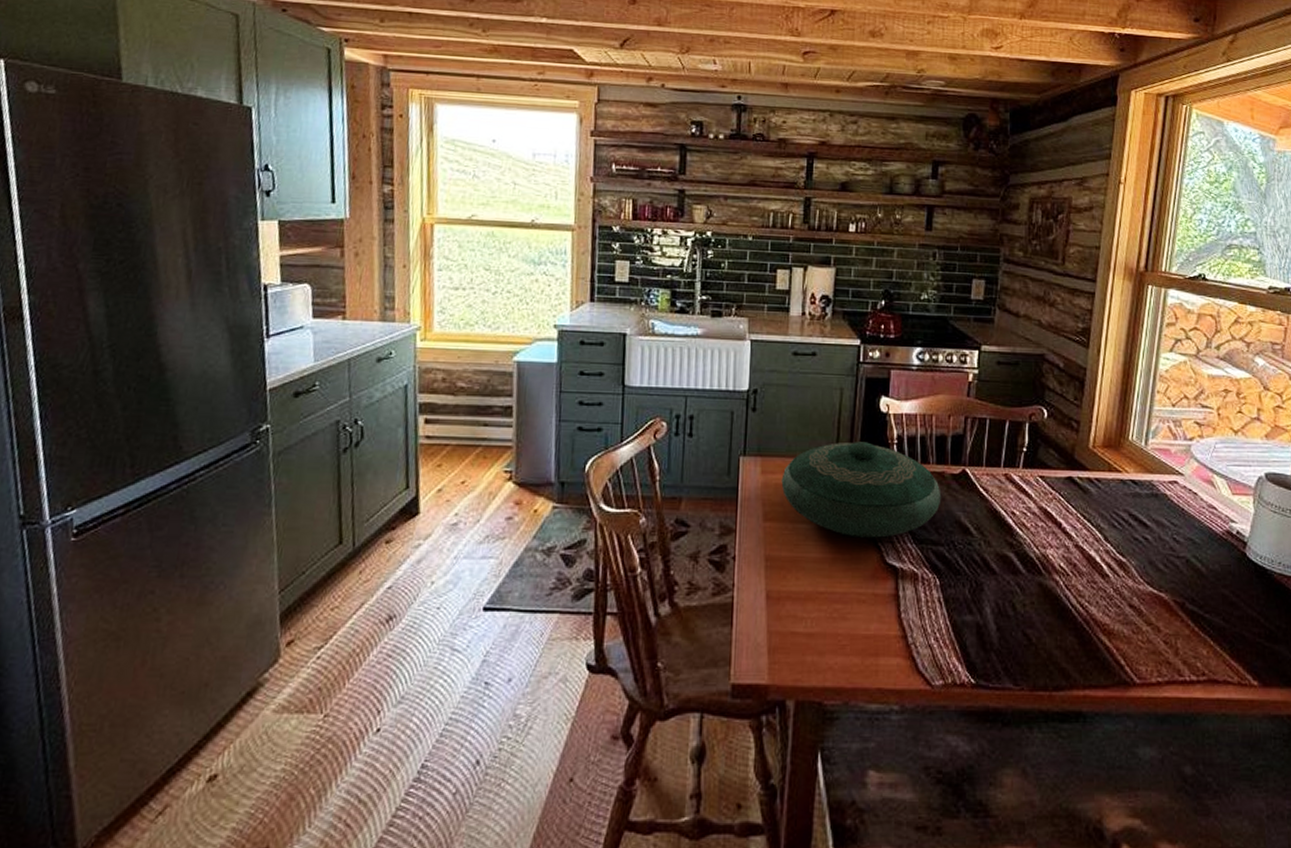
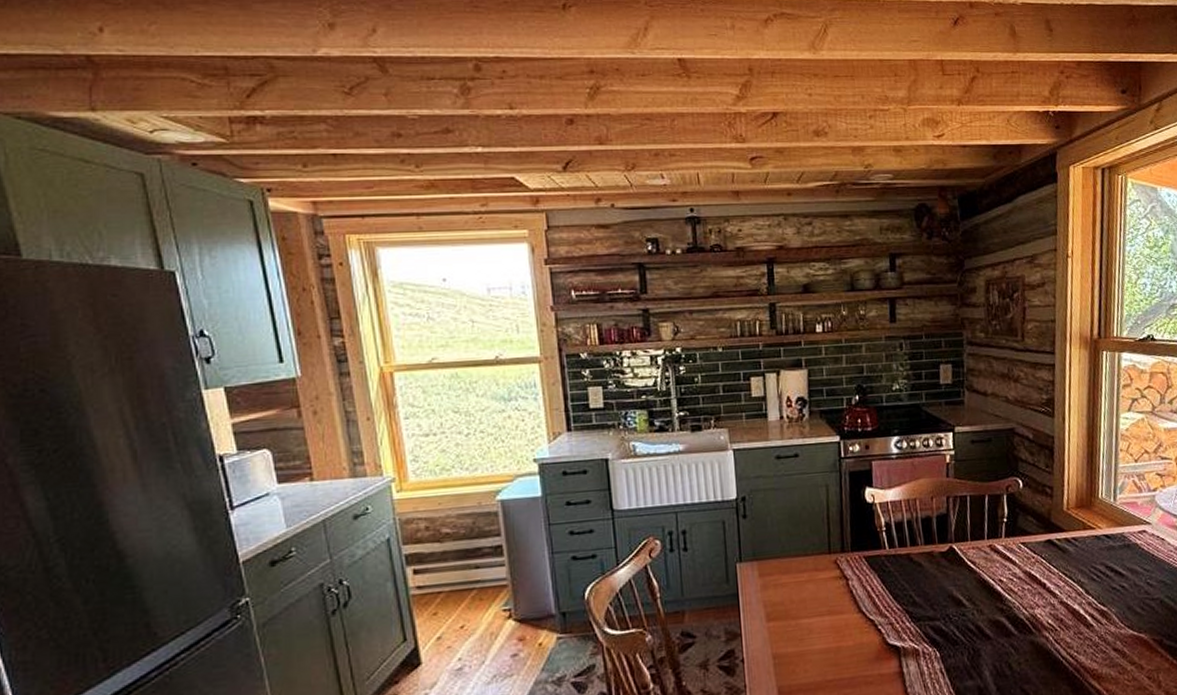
decorative bowl: present [781,442,942,538] -> none [779,533,933,625]

